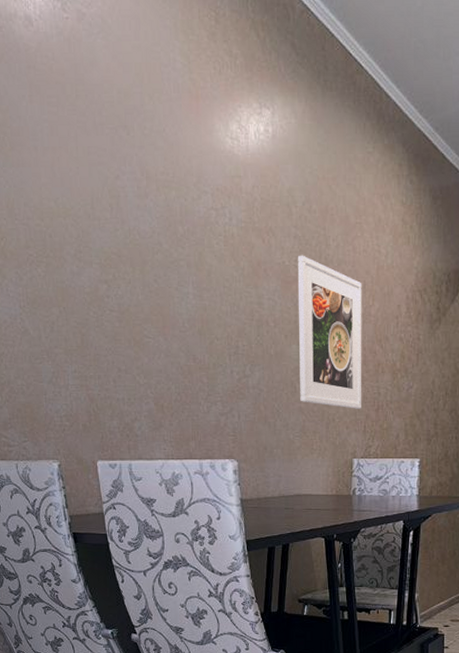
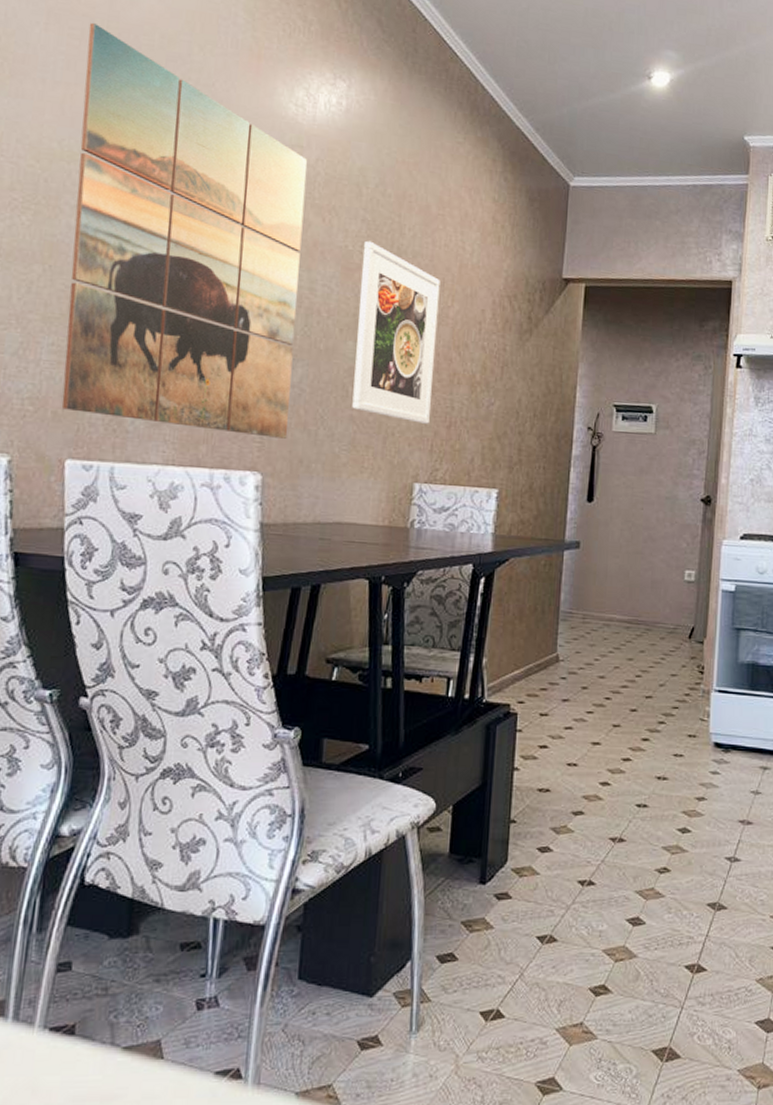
wall art: none [62,88,253,431] -> present [61,22,307,439]

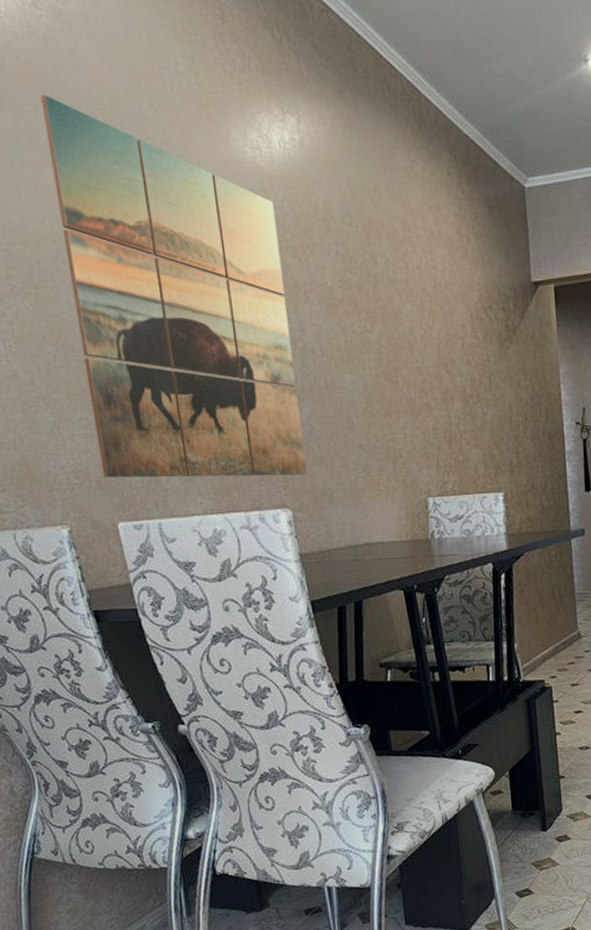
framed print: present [352,240,441,424] -> none [341,274,432,442]

